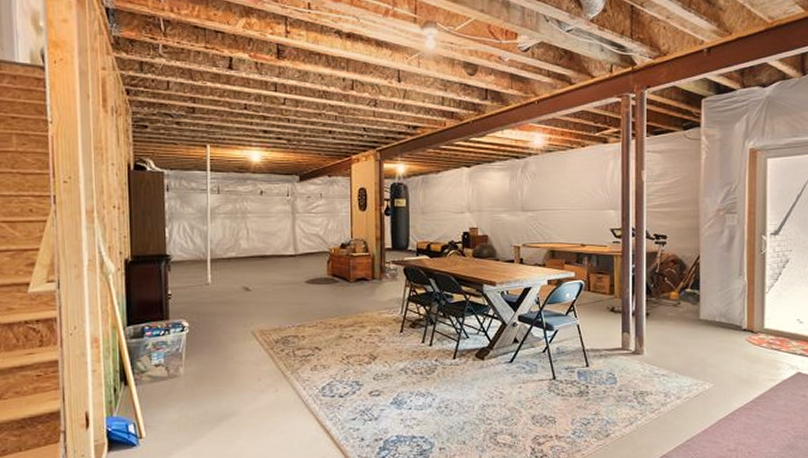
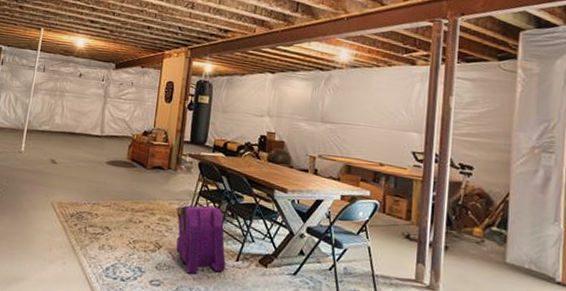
backpack: none [387,310,444,379] -> present [176,205,226,274]

